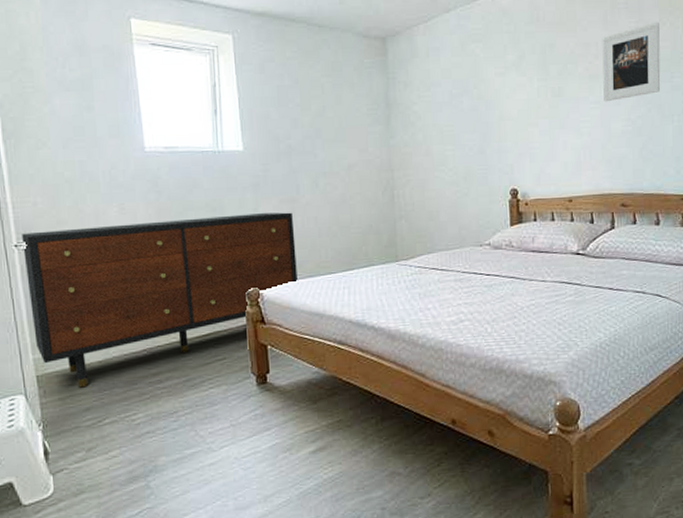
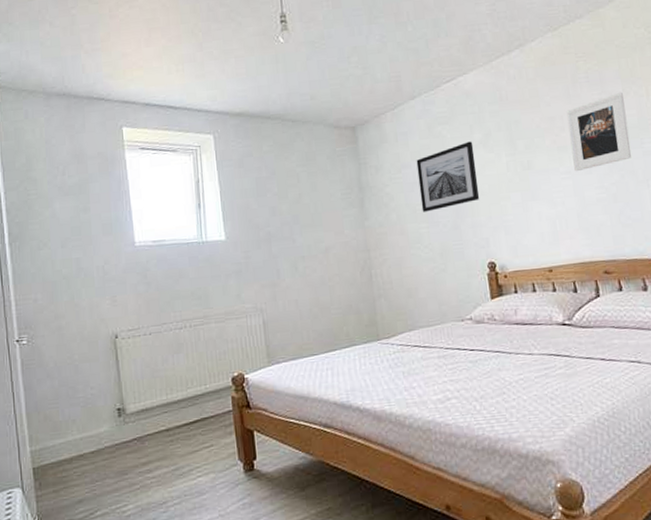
dresser: present [22,212,297,388] -> none [23,296,281,479]
wall art: none [446,62,508,134] -> present [416,141,480,212]

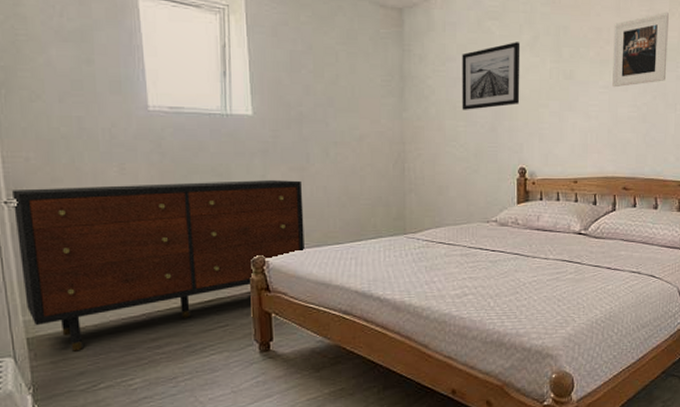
dresser: none [23,296,281,479] -> present [12,180,304,351]

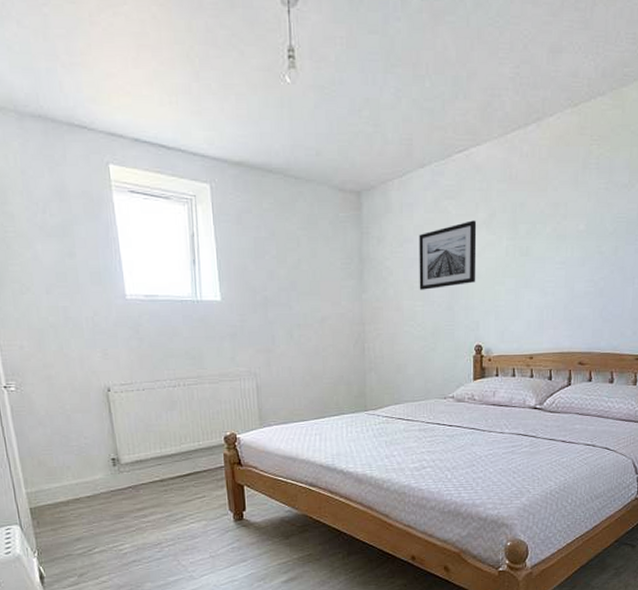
dresser: present [12,180,304,351] -> none [10,362,272,520]
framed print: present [612,12,669,88] -> none [569,183,628,263]

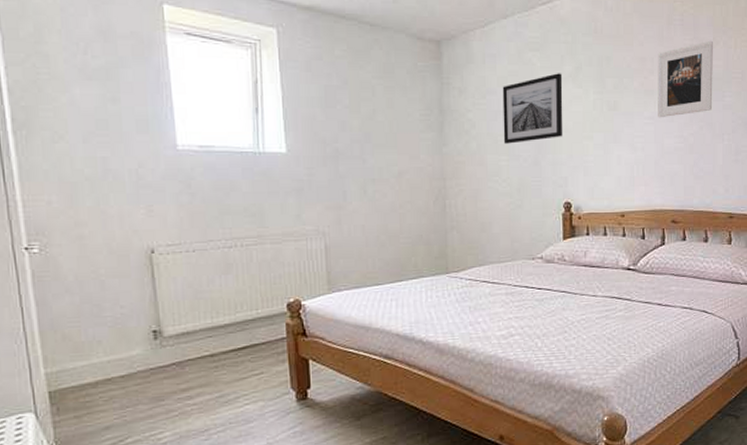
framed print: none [569,183,628,263] -> present [658,40,713,118]

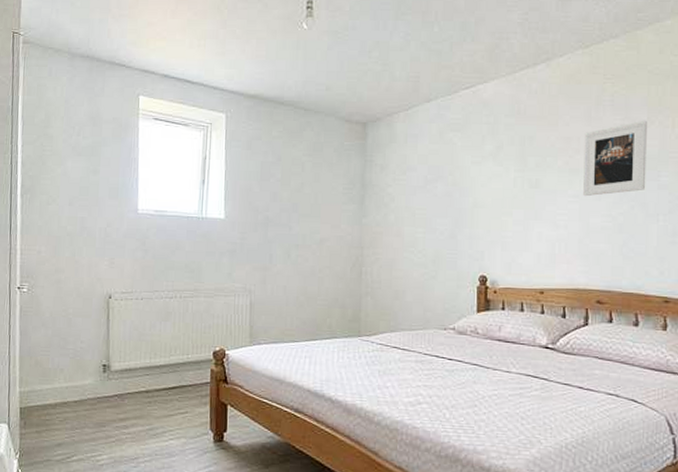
wall art: present [502,73,563,144] -> none [421,152,483,217]

